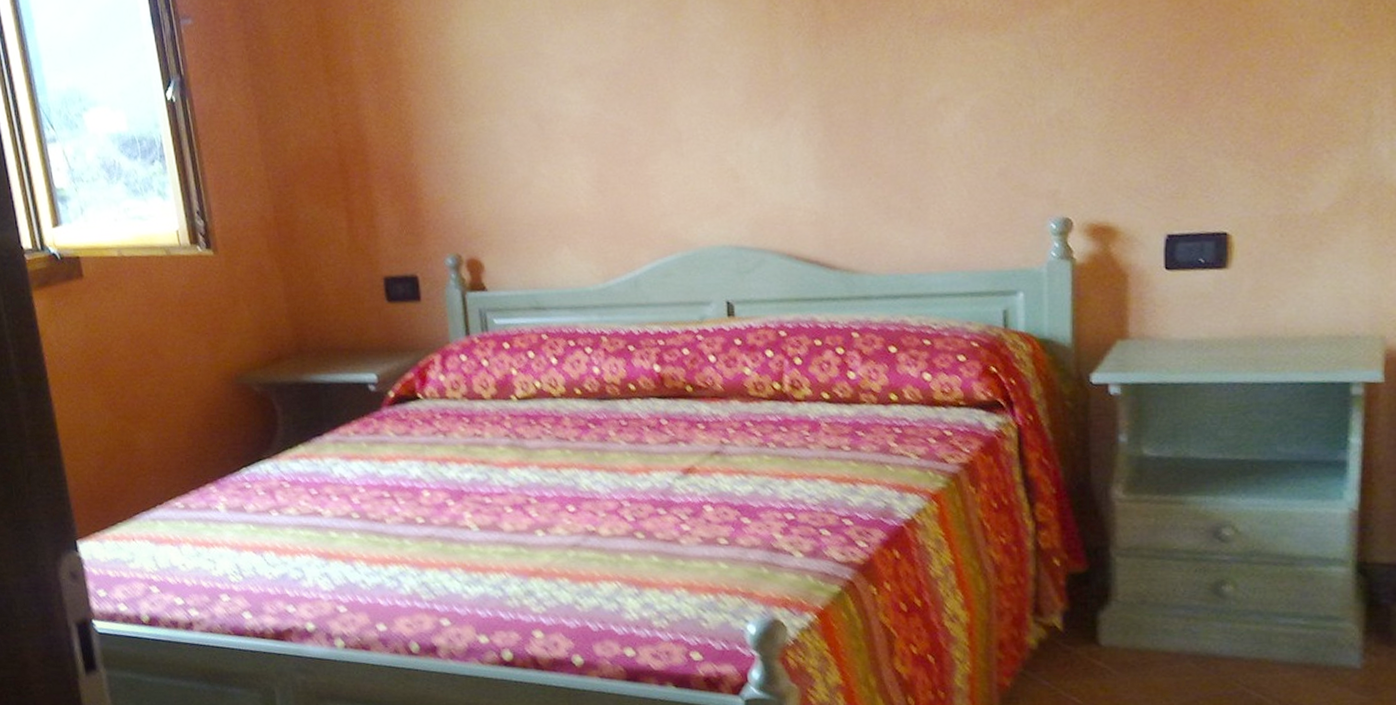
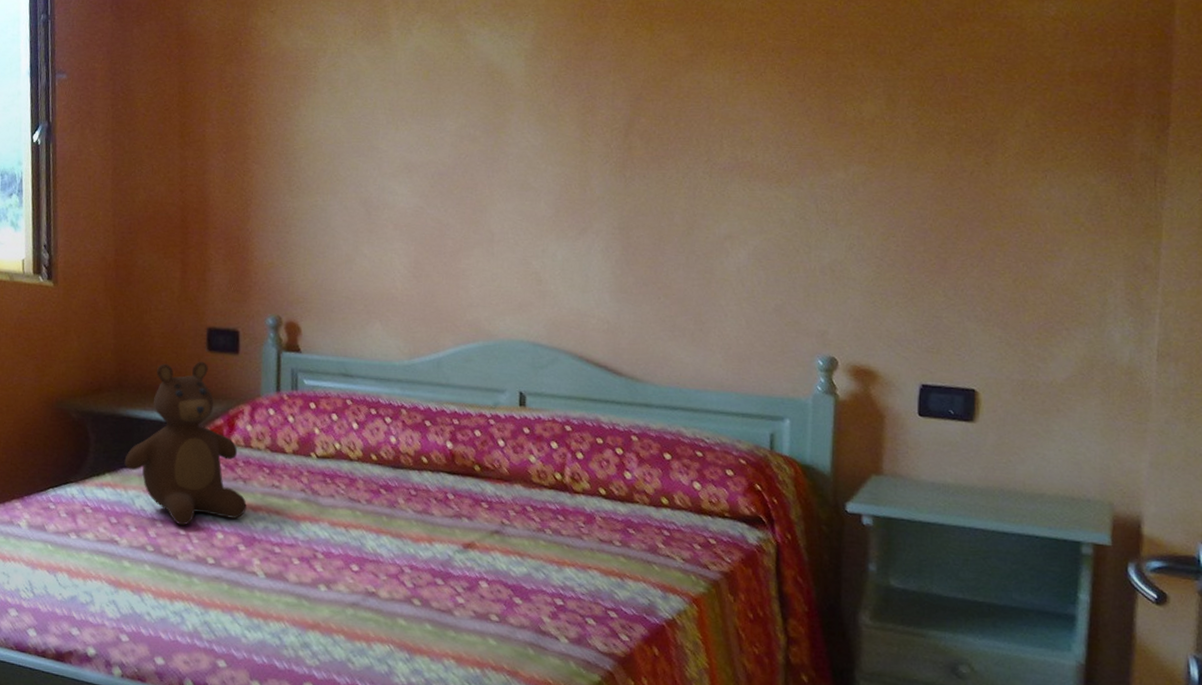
teddy bear: none [316,313,451,488] -> present [124,361,247,526]

